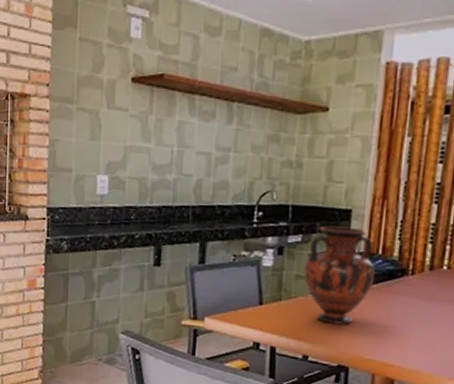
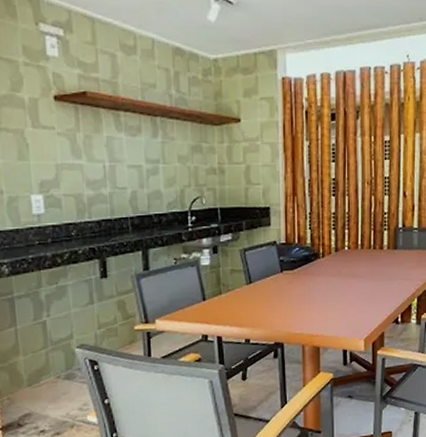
vase: present [303,226,376,325] -> none [237,222,295,308]

